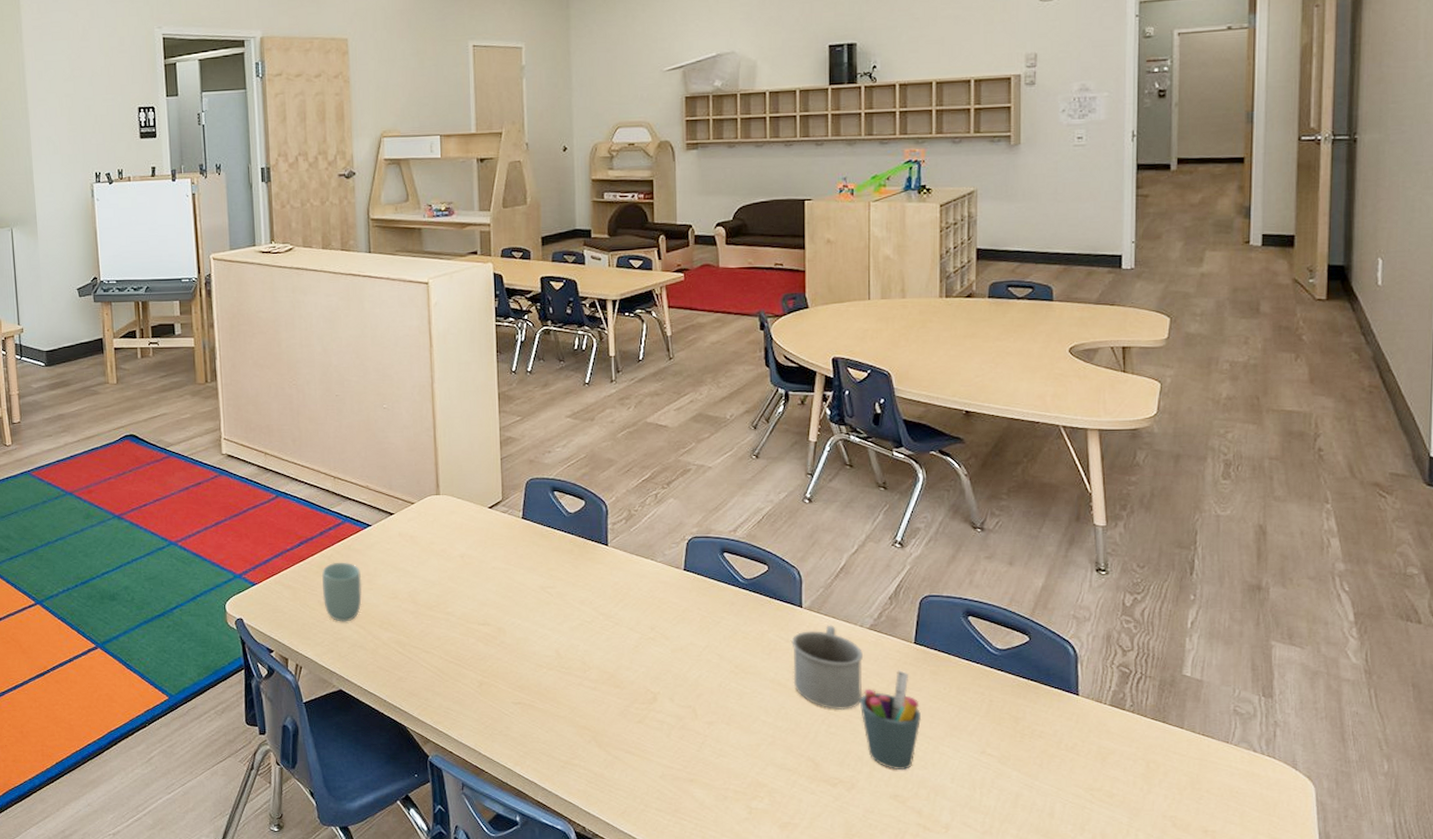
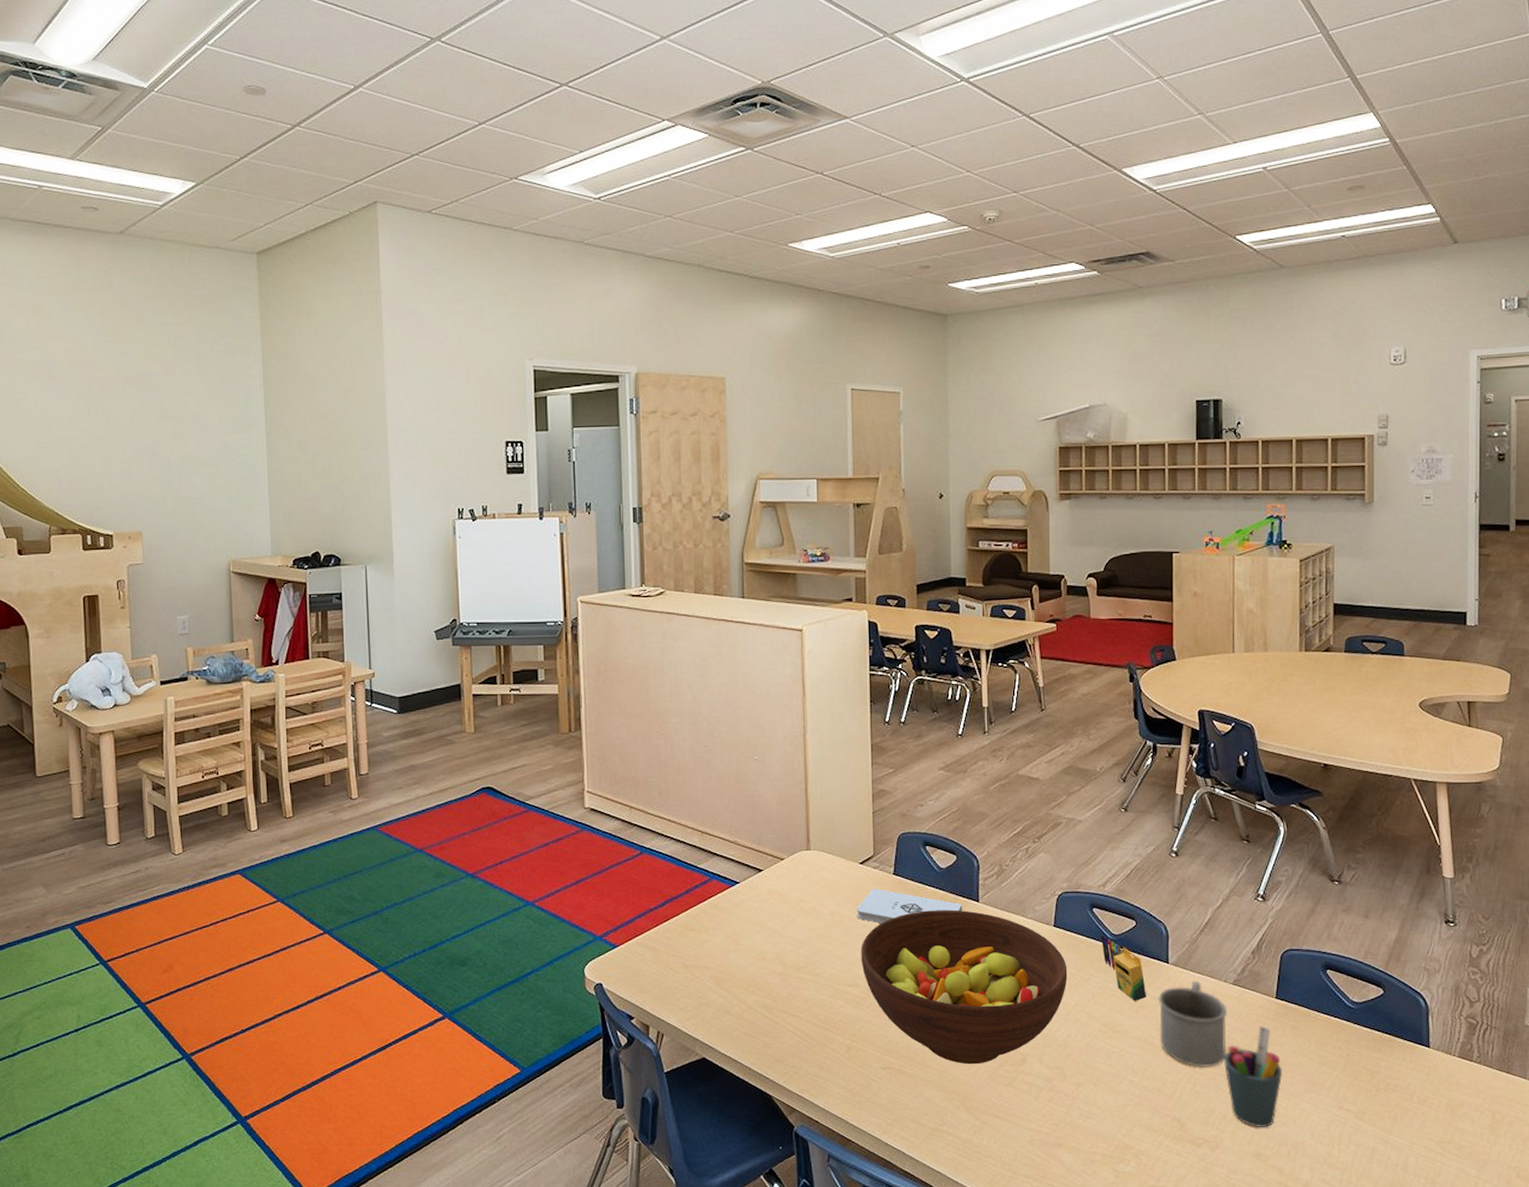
cup: present [321,562,362,622] -> none [686,921,729,986]
notepad: none [486,531,592,566] -> present [856,888,963,924]
fruit bowl: none [491,553,698,702] -> present [861,909,1068,1065]
crayon: none [732,578,780,644] -> present [1101,934,1147,1001]

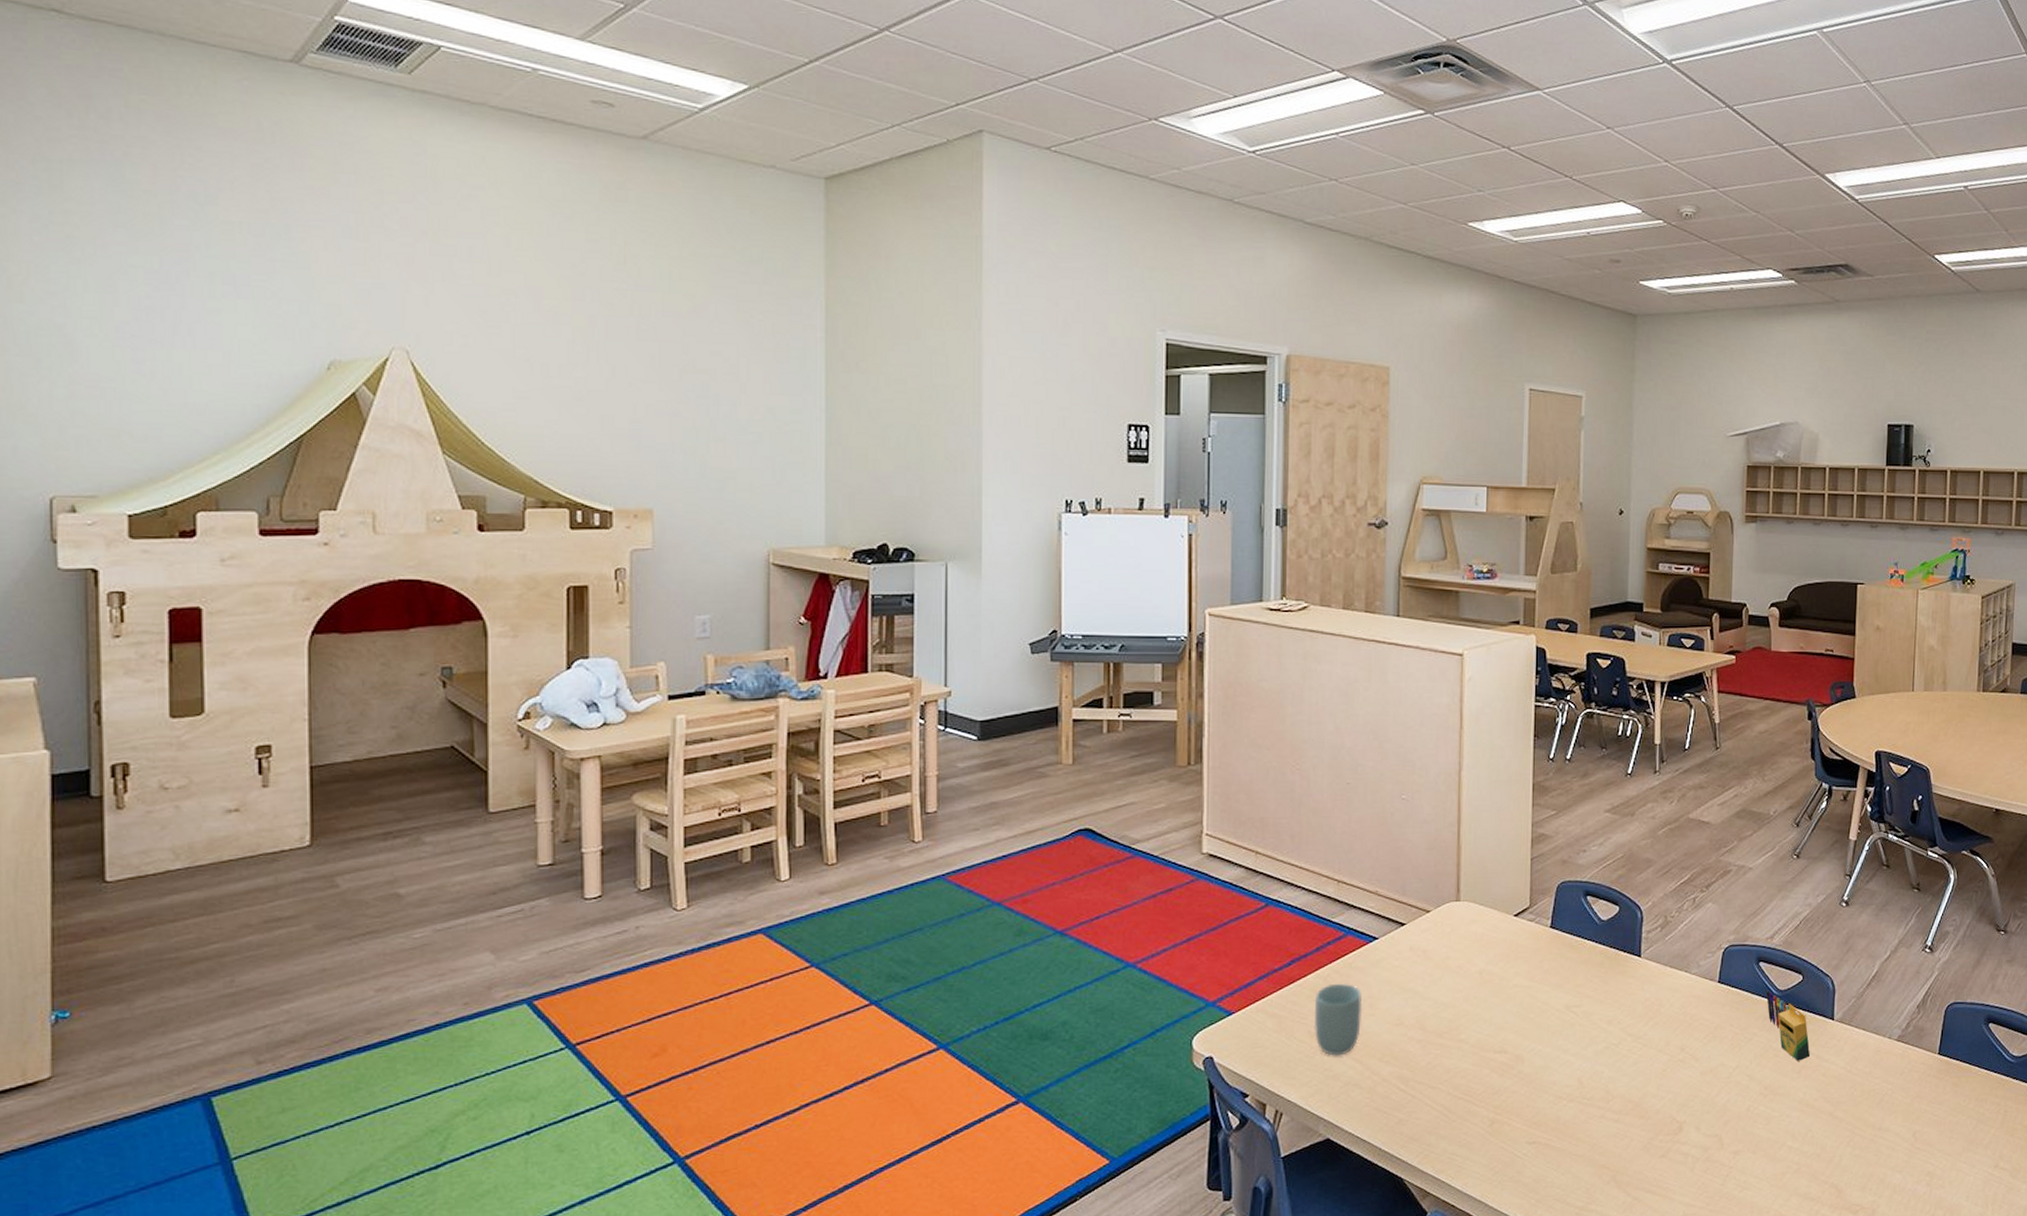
cup: none [686,921,729,986] -> present [1313,983,1363,1056]
notepad: present [856,888,963,924] -> none [1508,943,1623,982]
fruit bowl: present [861,909,1068,1065] -> none [1510,965,1730,1136]
mug: present [1158,980,1228,1067] -> none [1821,1037,1891,1130]
pen holder: present [1223,1026,1283,1128] -> none [1884,1083,1942,1191]

